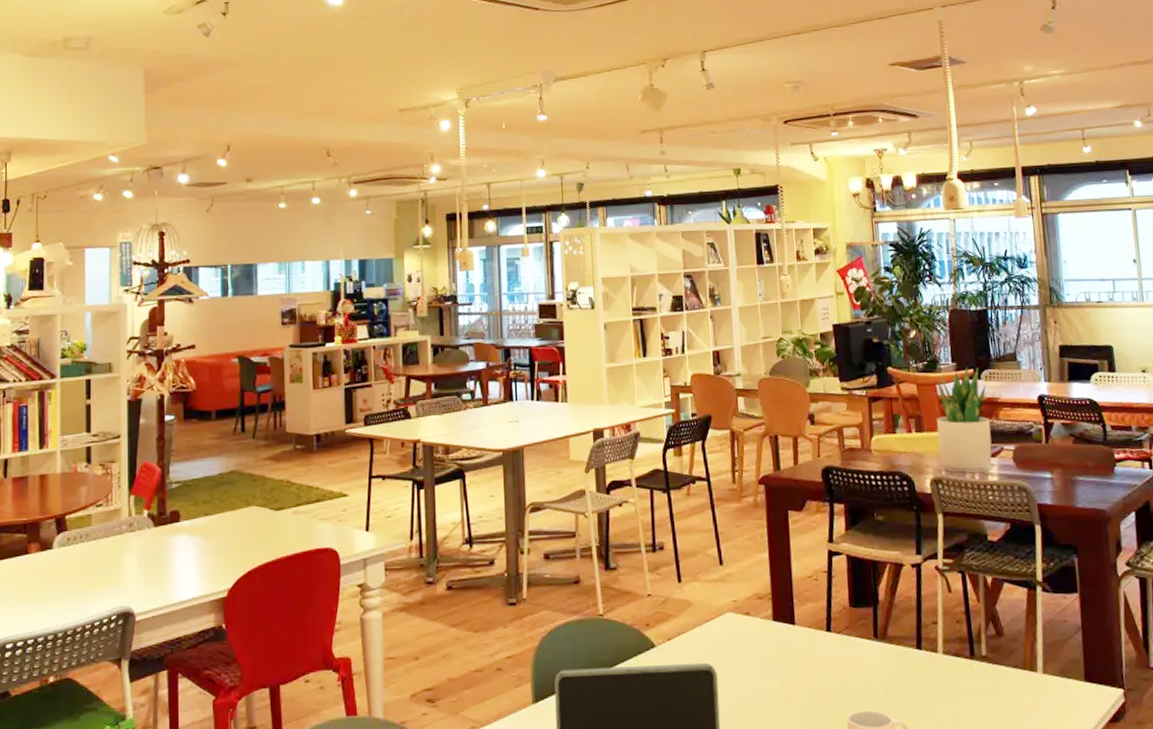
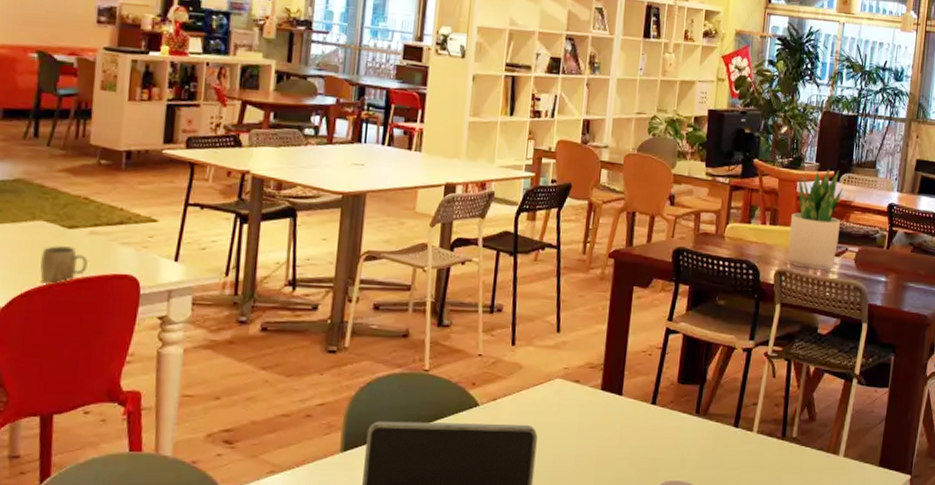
mug: none [257,527,295,563] -> present [40,246,88,284]

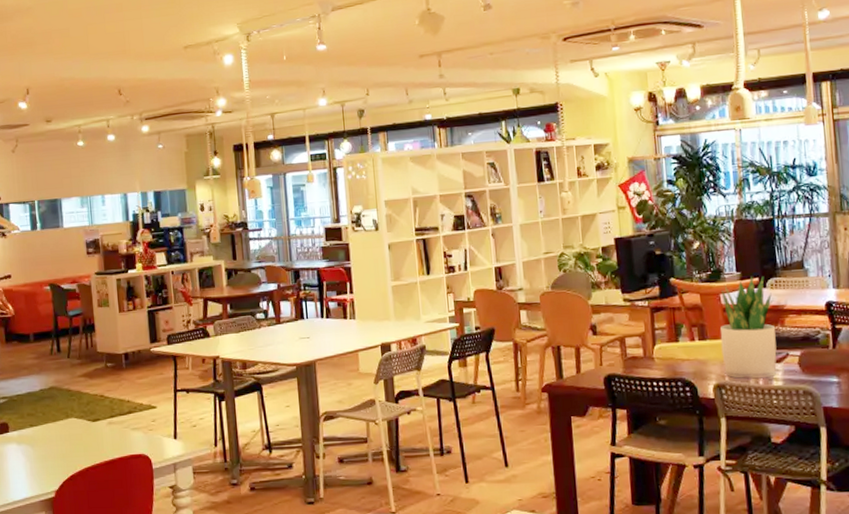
mug: present [40,246,88,284] -> none [77,436,111,468]

